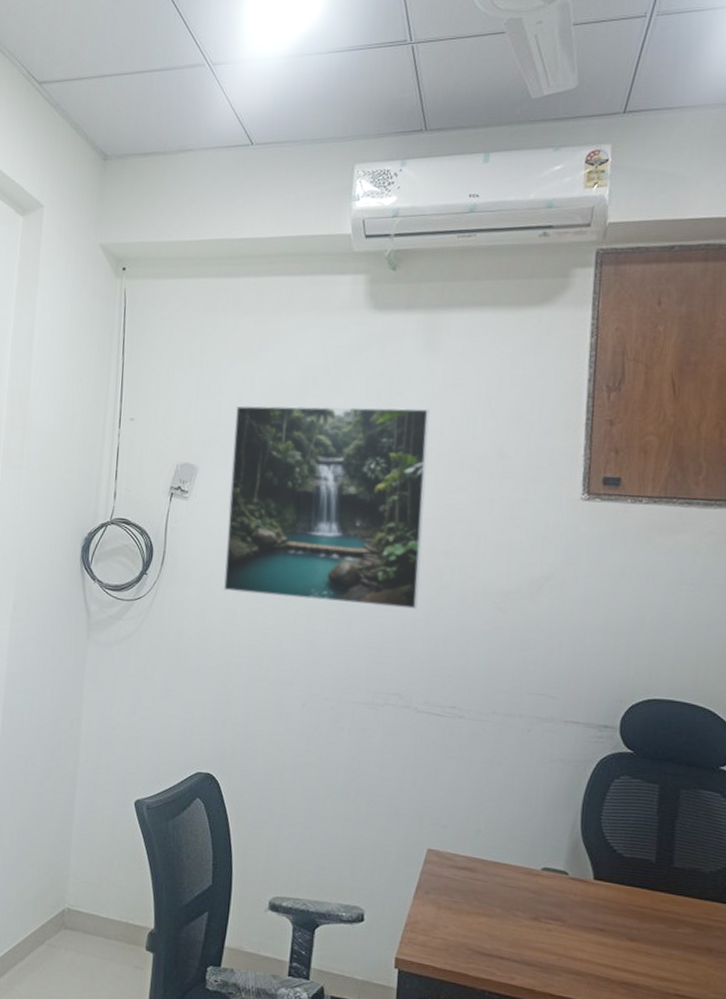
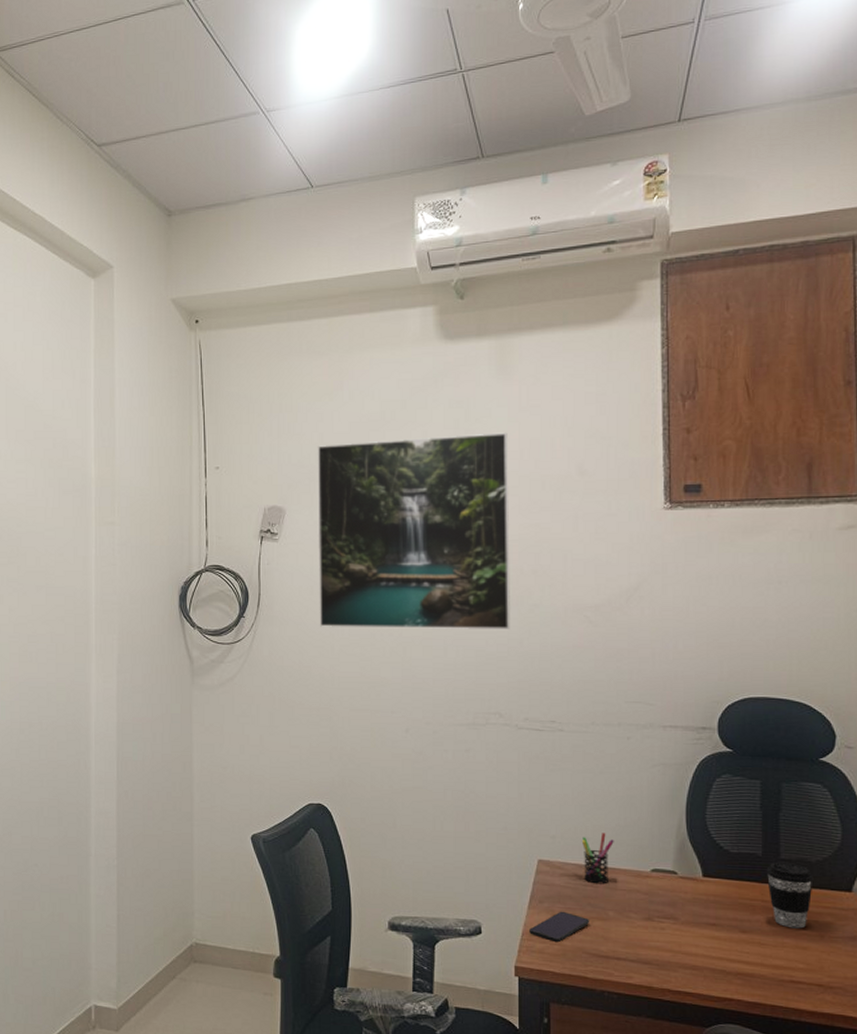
smartphone: none [413,904,476,937] -> present [529,911,590,943]
pen holder: none [473,826,506,880] -> present [581,832,614,884]
coffee cup: none [658,870,706,941] -> present [766,861,814,929]

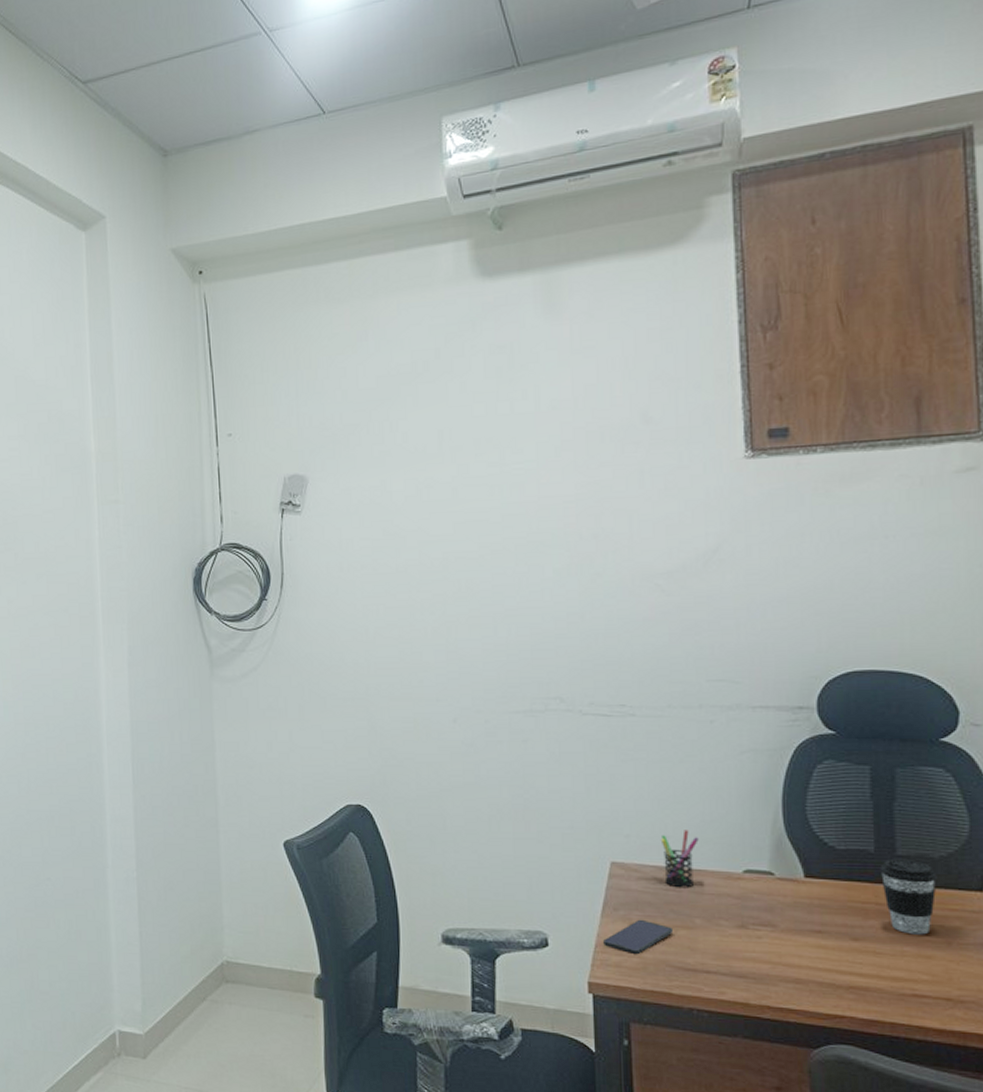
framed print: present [317,432,510,629] -> none [341,379,569,608]

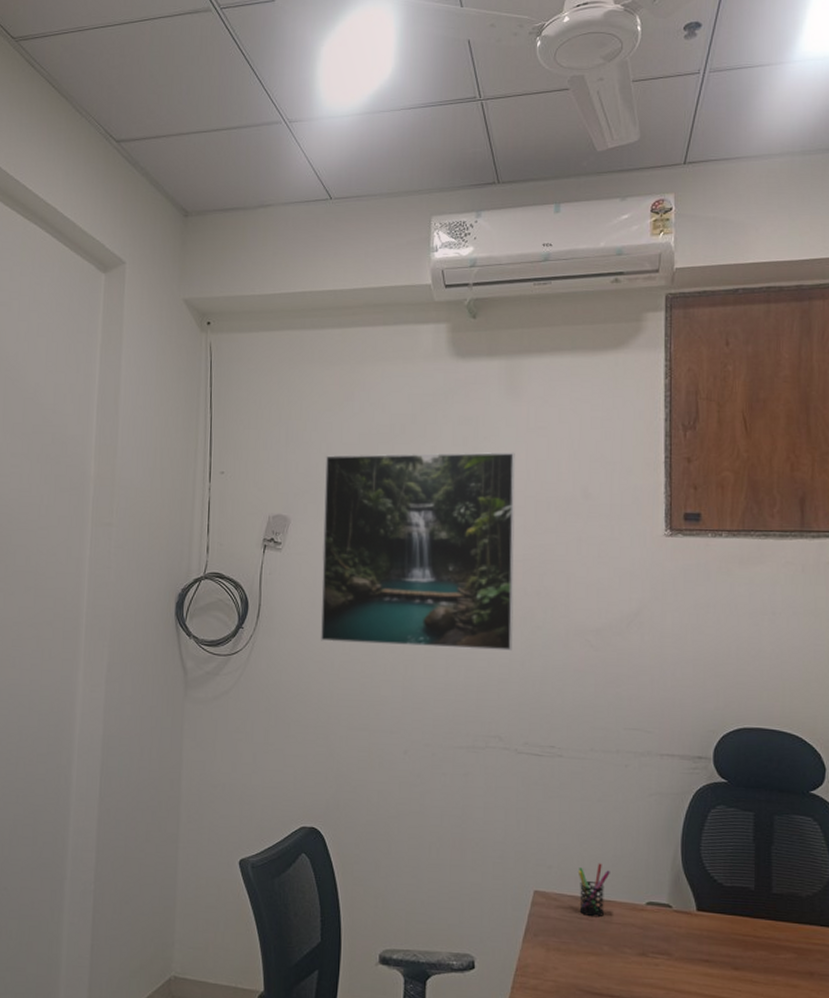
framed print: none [341,379,569,608] -> present [320,452,516,651]
smartphone: present [603,919,674,955] -> none [523,945,585,979]
coffee cup: present [879,858,937,935] -> none [758,896,804,966]

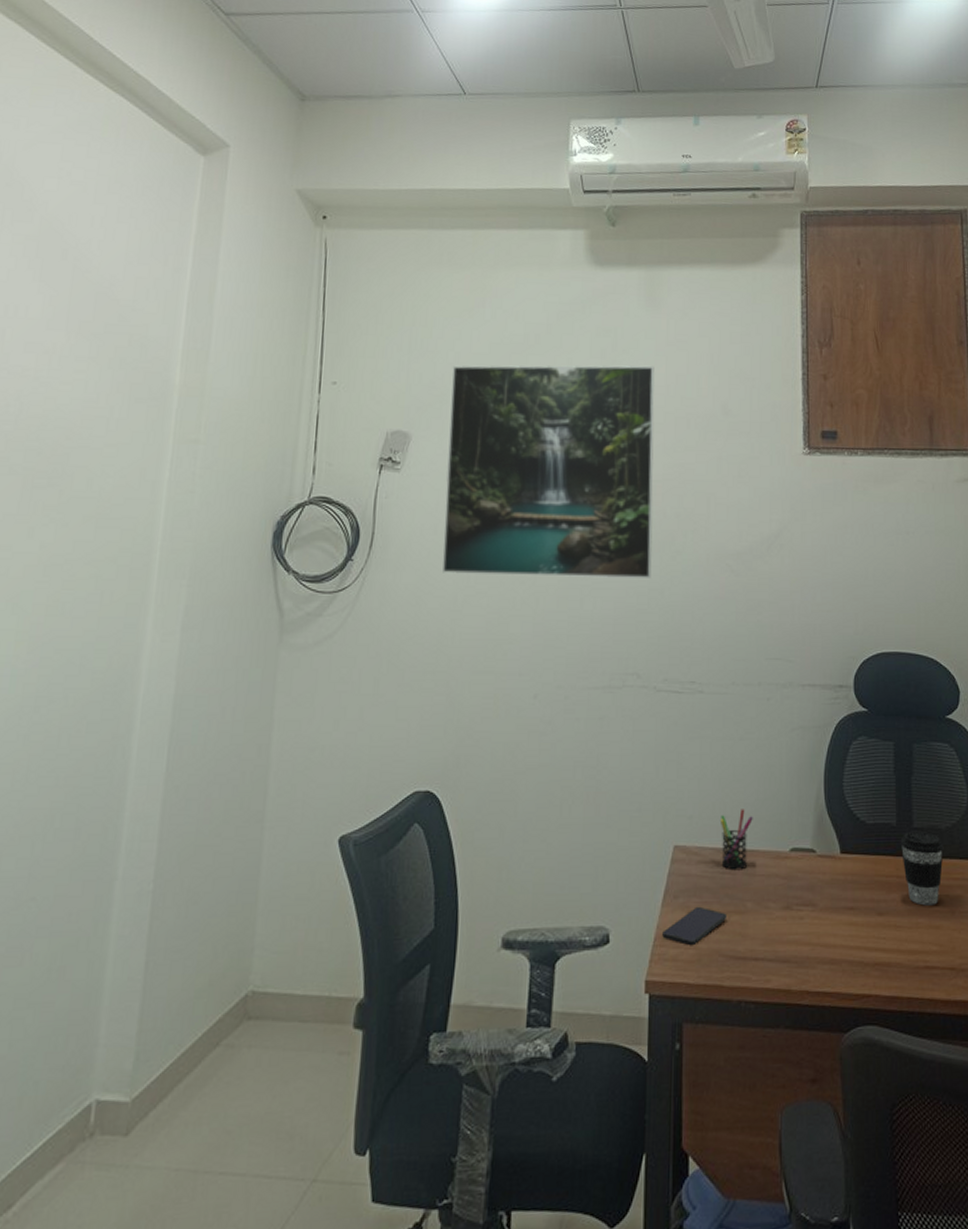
smartphone: none [523,945,585,979] -> present [662,906,728,946]
coffee cup: none [758,896,804,966] -> present [900,831,944,906]

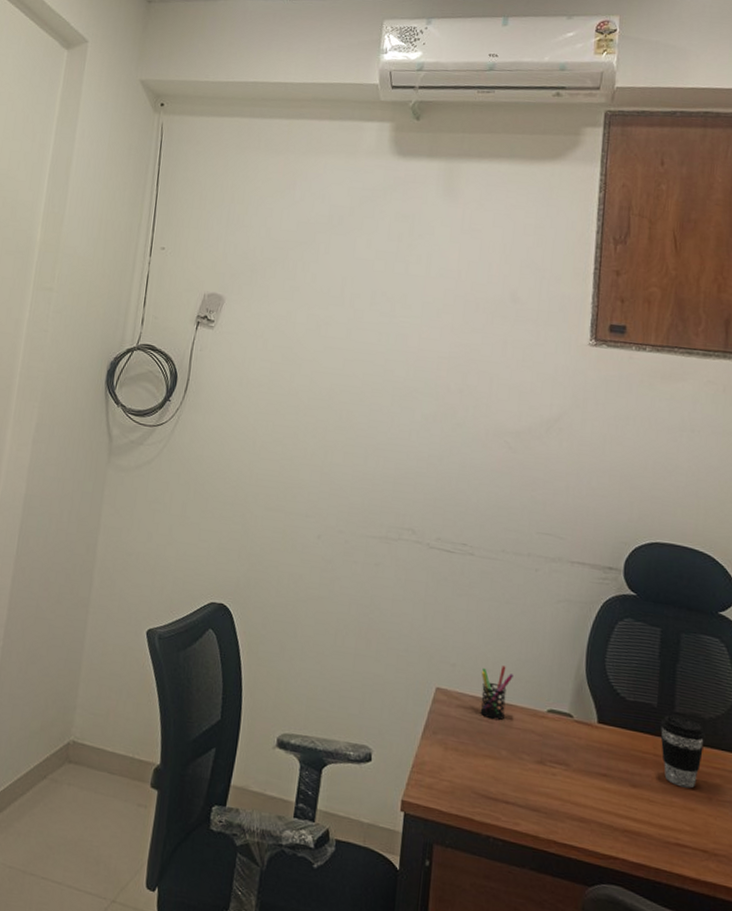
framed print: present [441,365,655,578] -> none [244,240,448,446]
smartphone: present [662,906,728,946] -> none [420,745,482,779]

